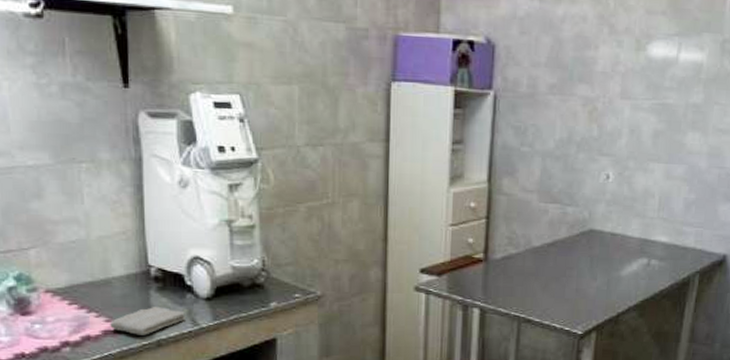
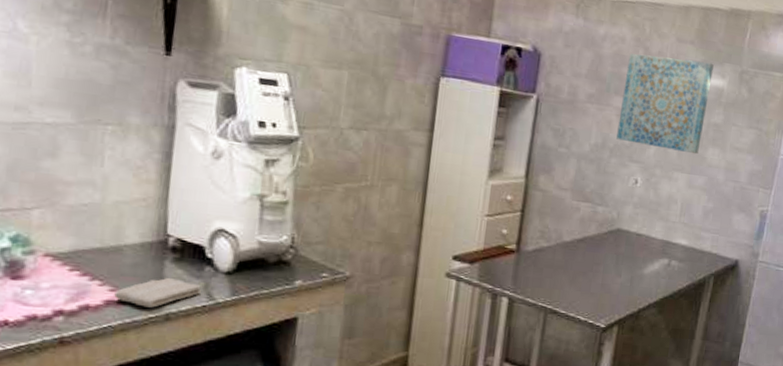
wall art: none [583,33,690,141] -> present [616,53,714,154]

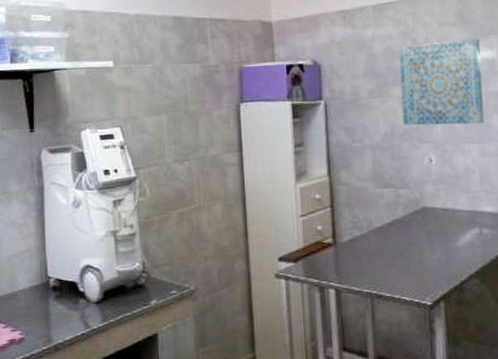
washcloth: present [114,277,201,308] -> none [15,313,79,342]

